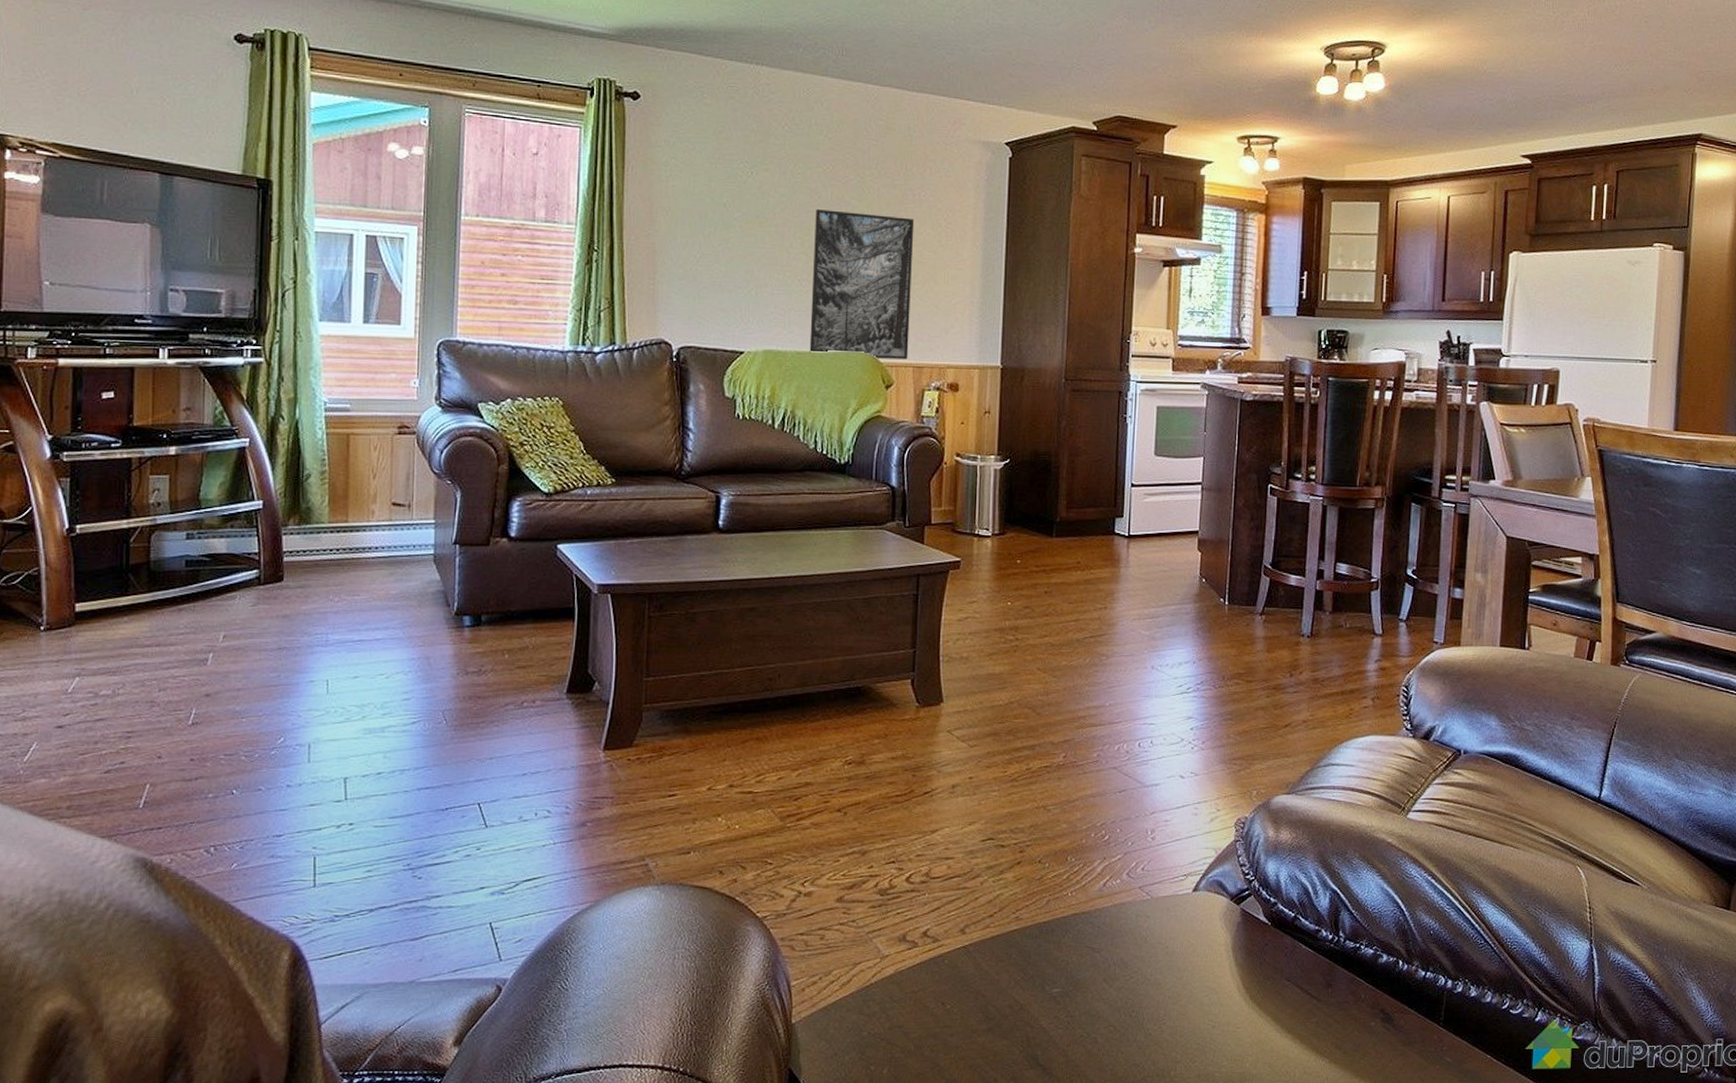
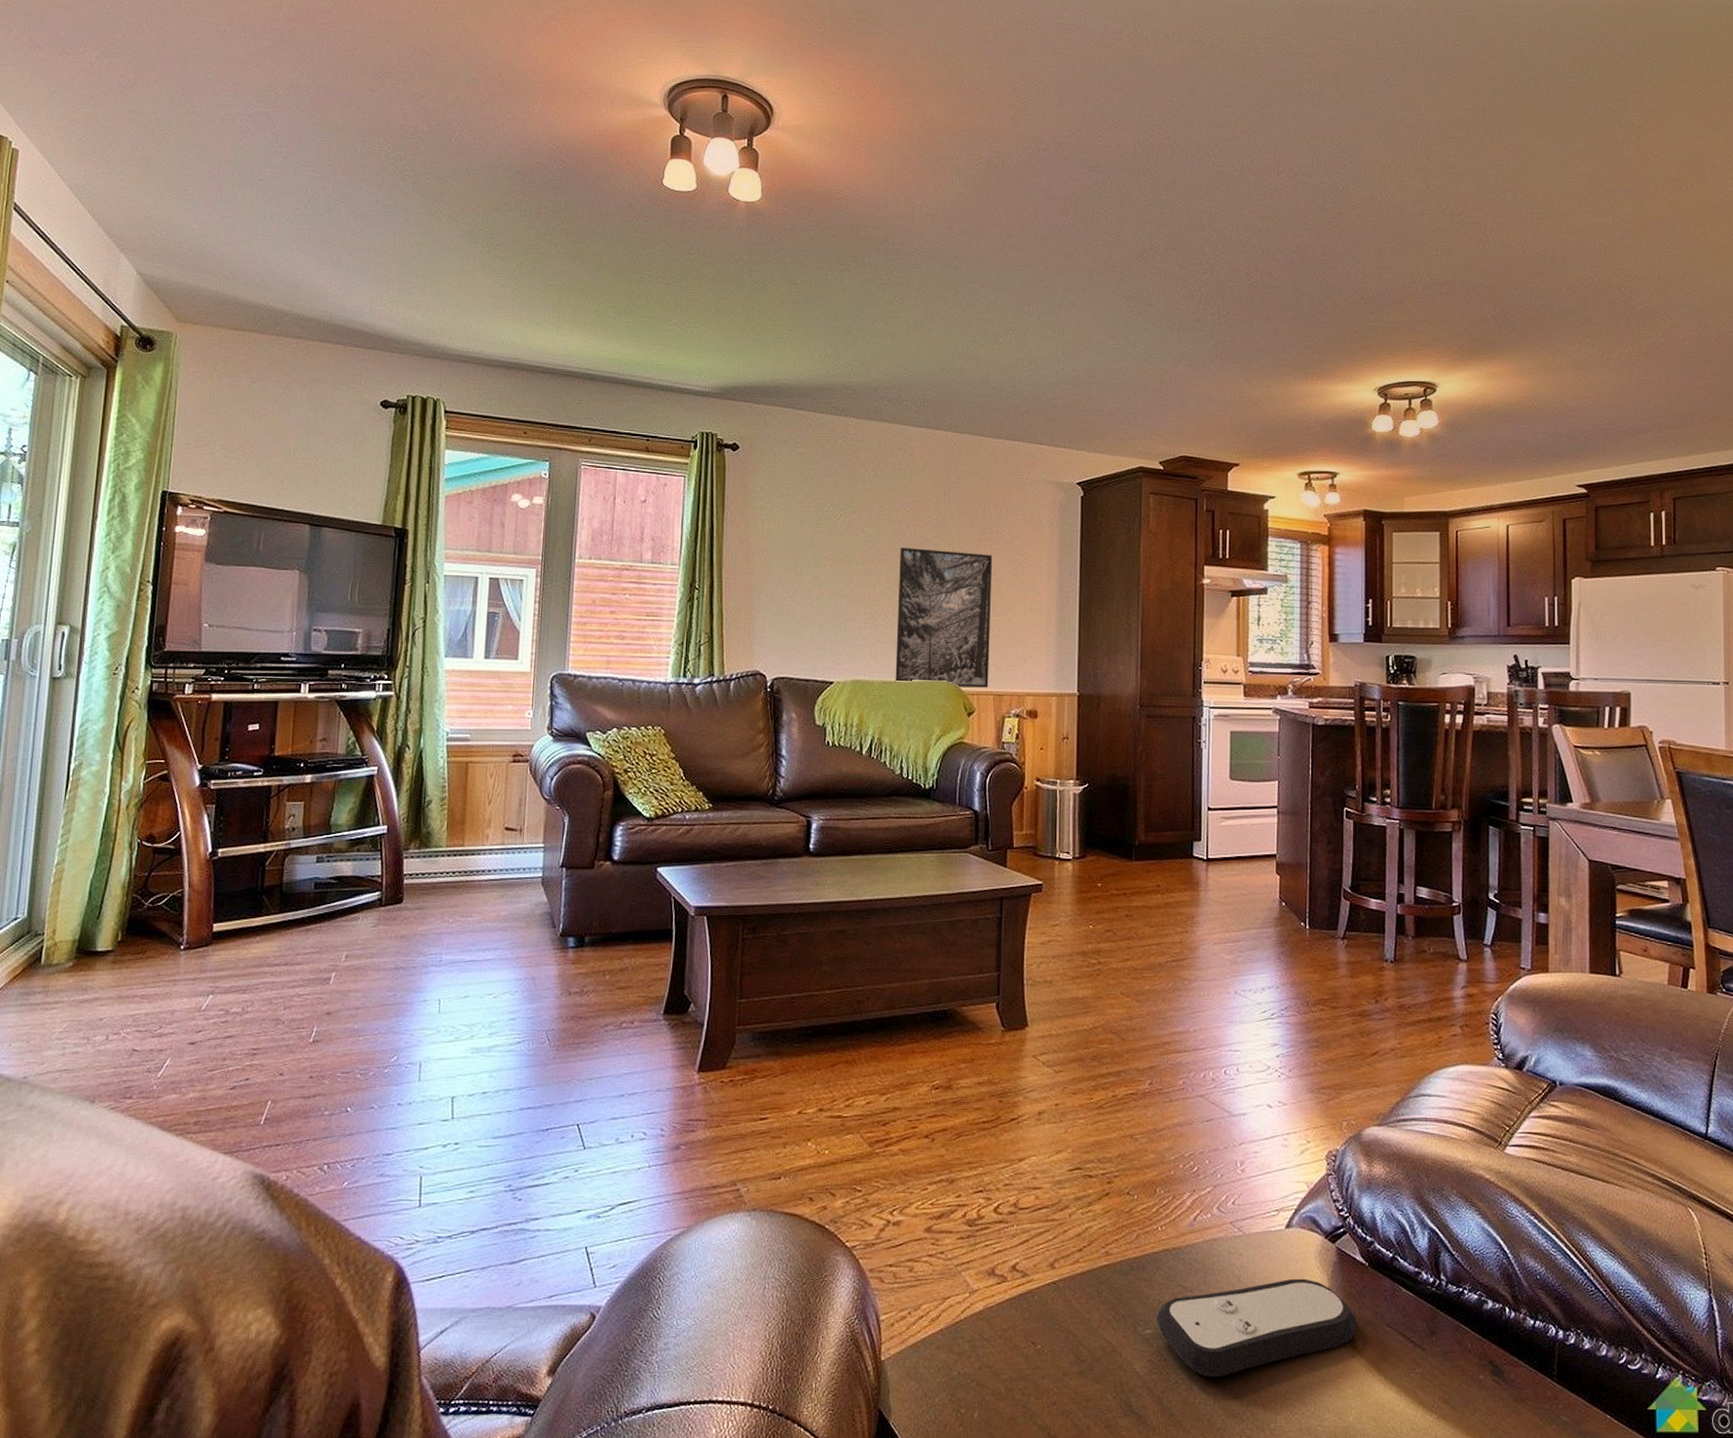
remote control: none [1064,938,1259,1031] -> present [1156,1278,1358,1378]

